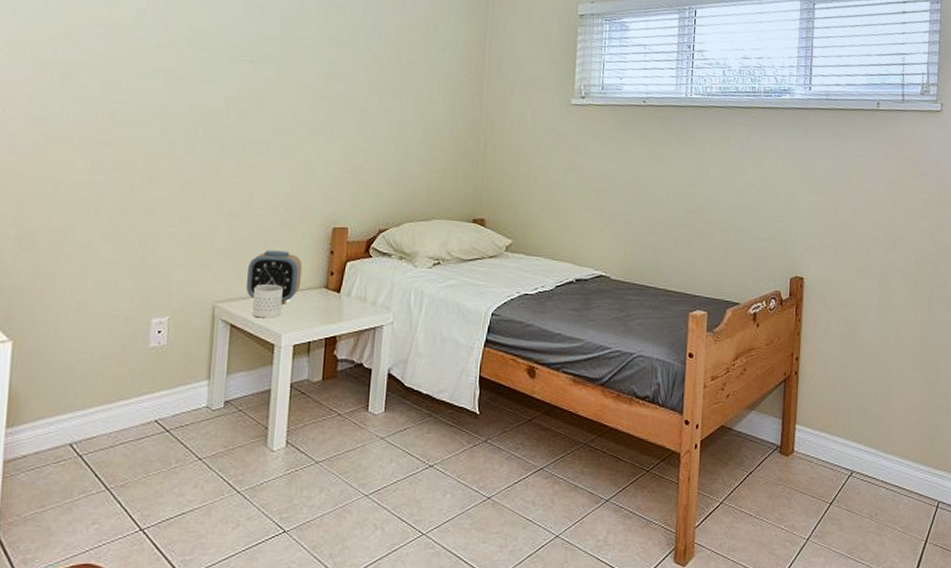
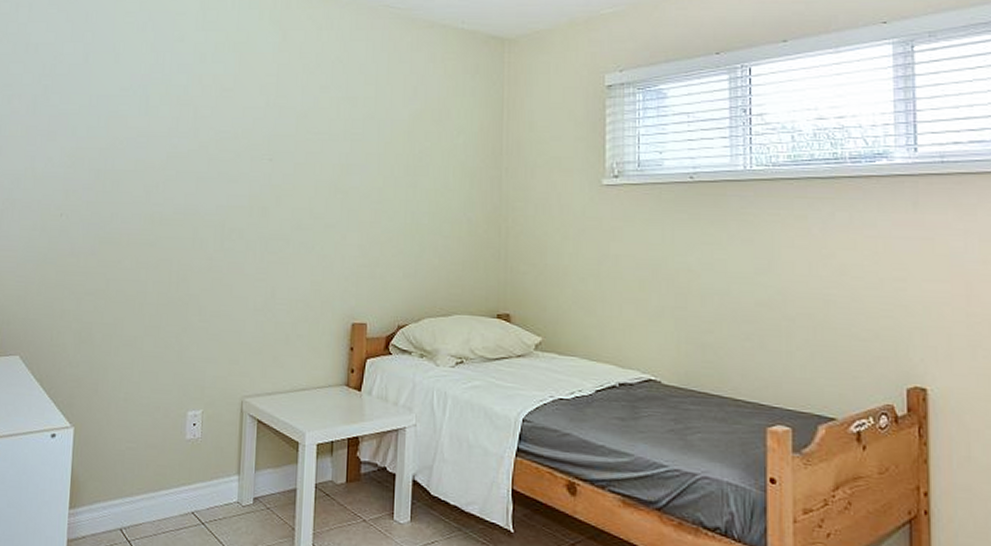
alarm clock: present [245,250,303,304] -> none [270,345,324,401]
mug: present [252,283,283,318] -> none [277,379,306,416]

